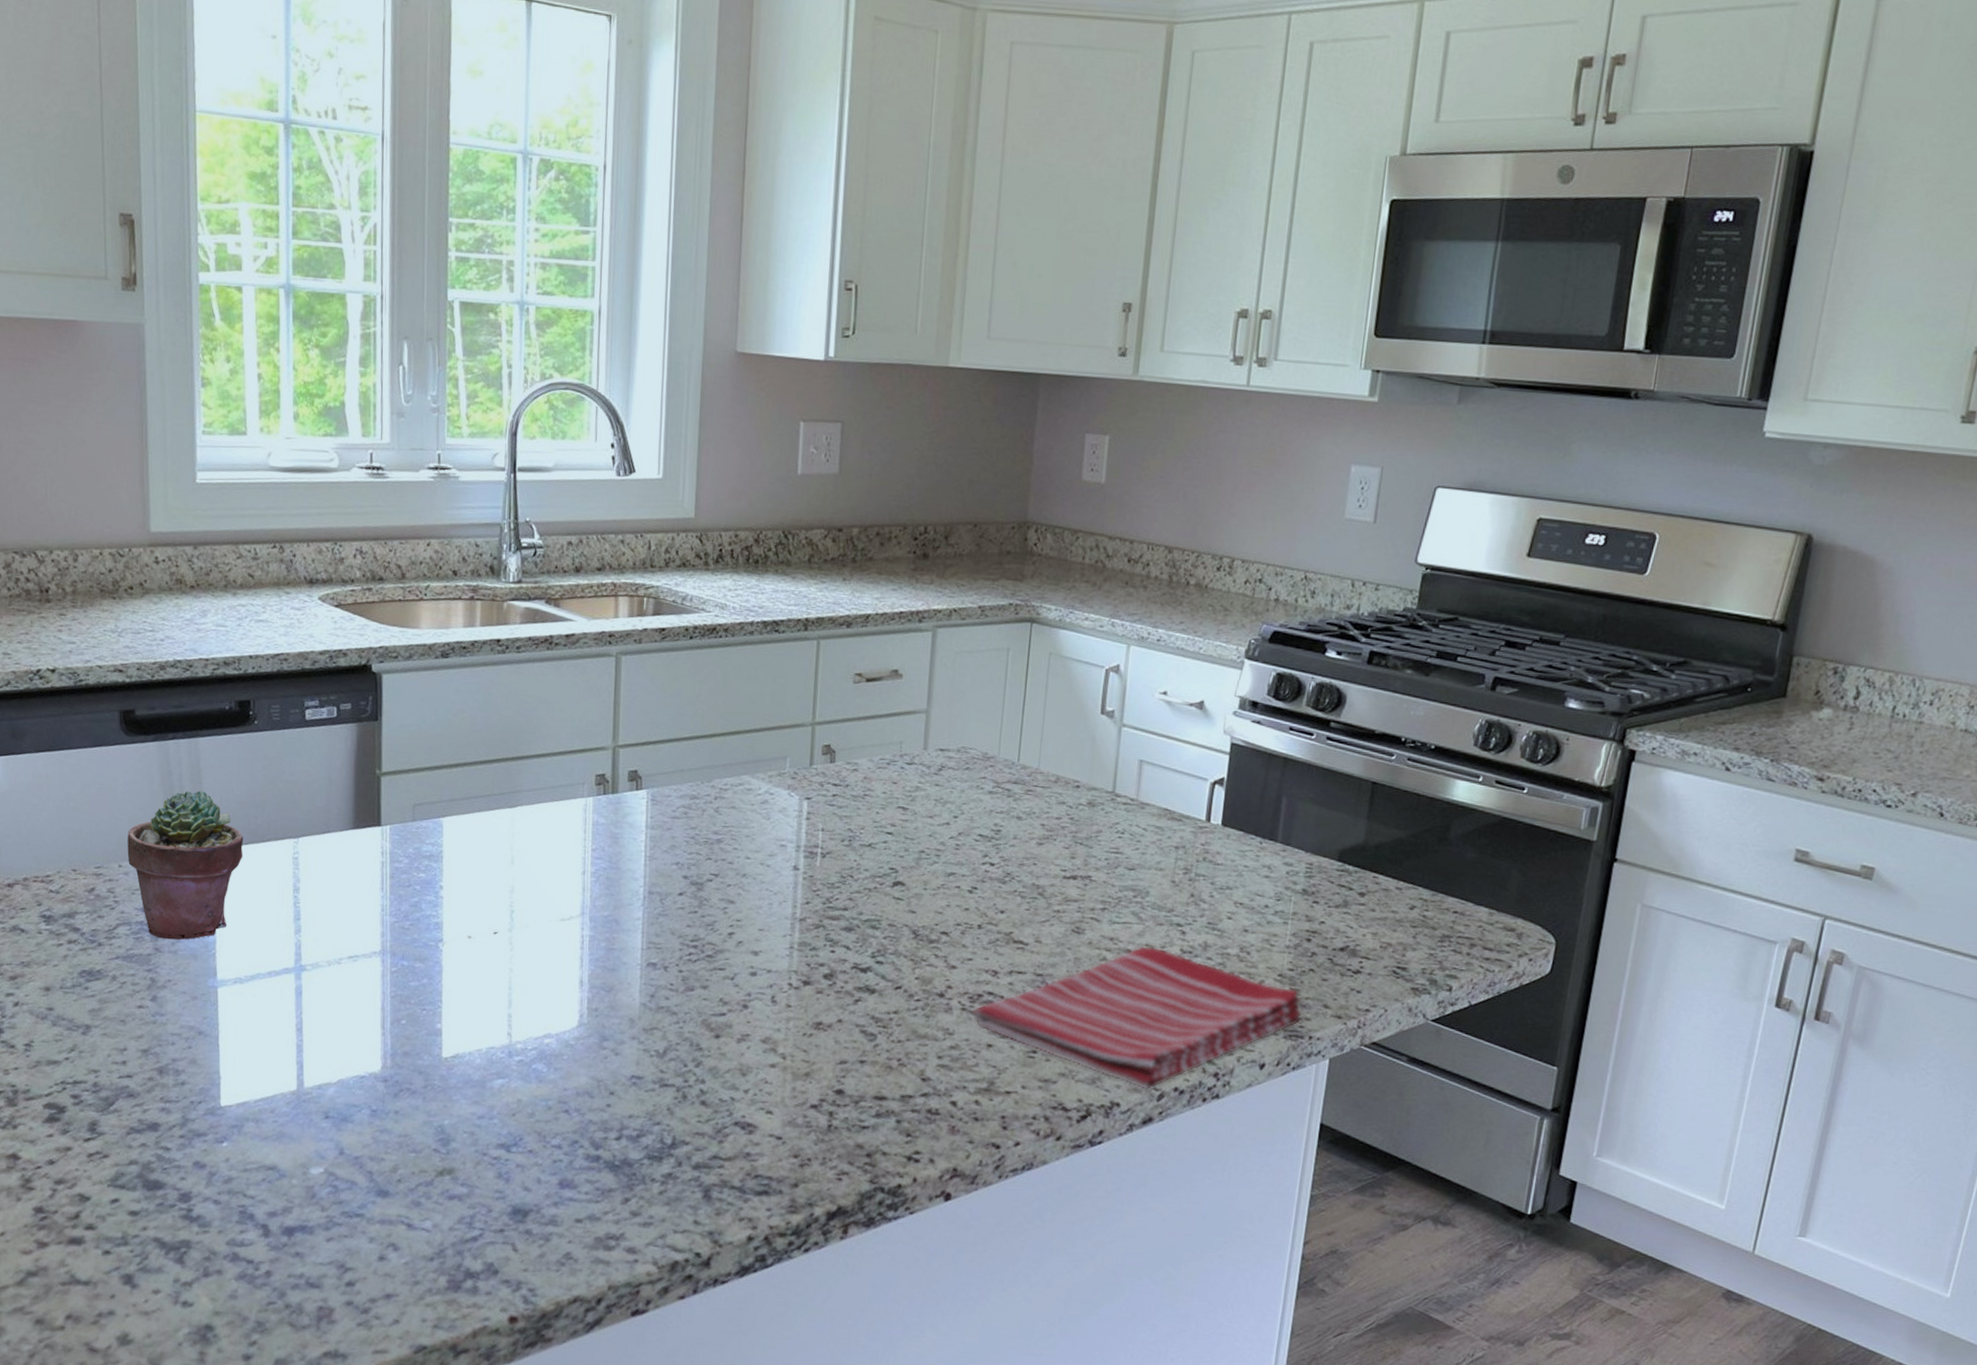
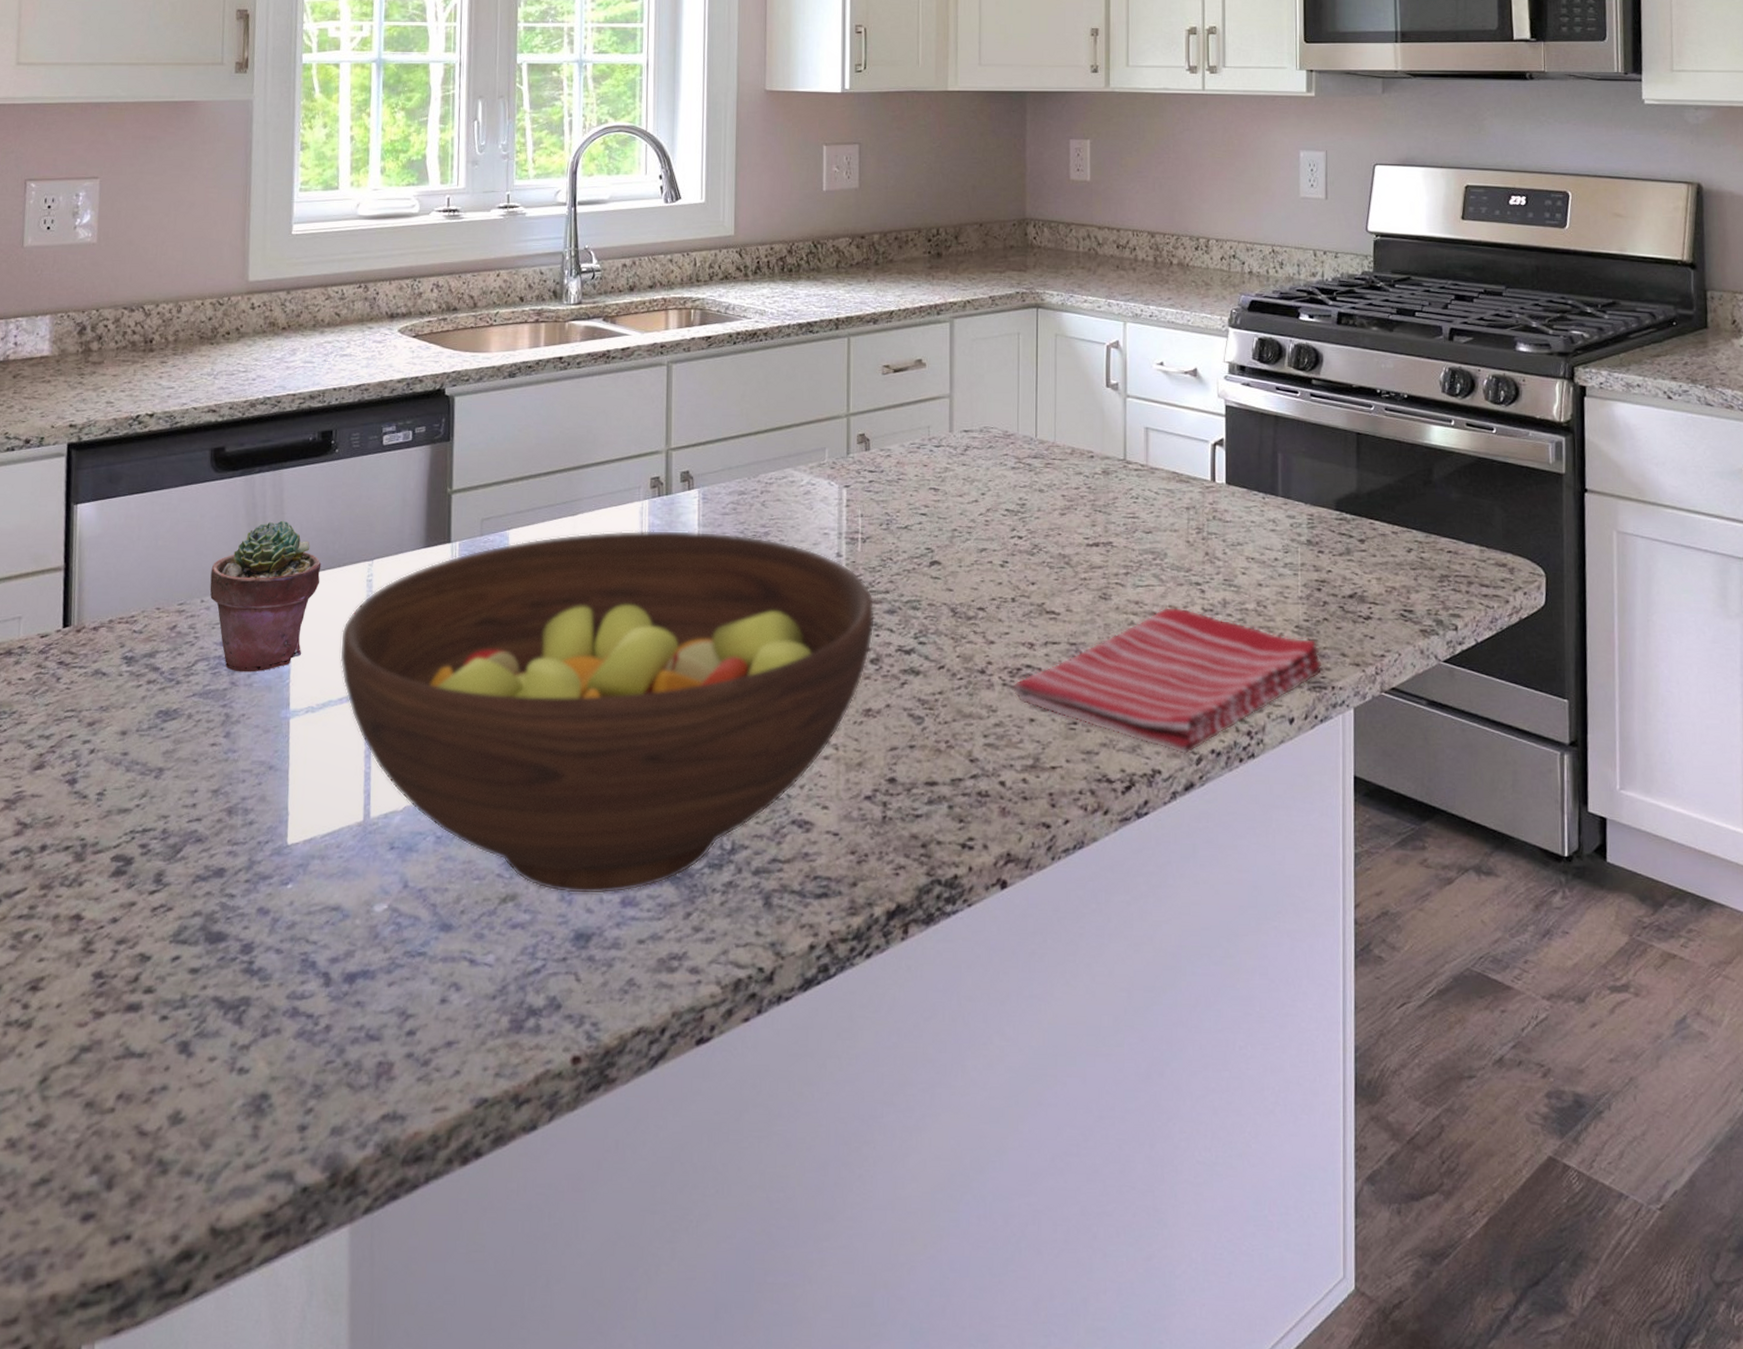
fruit bowl: none [266,826,832,1175] -> present [339,530,875,895]

